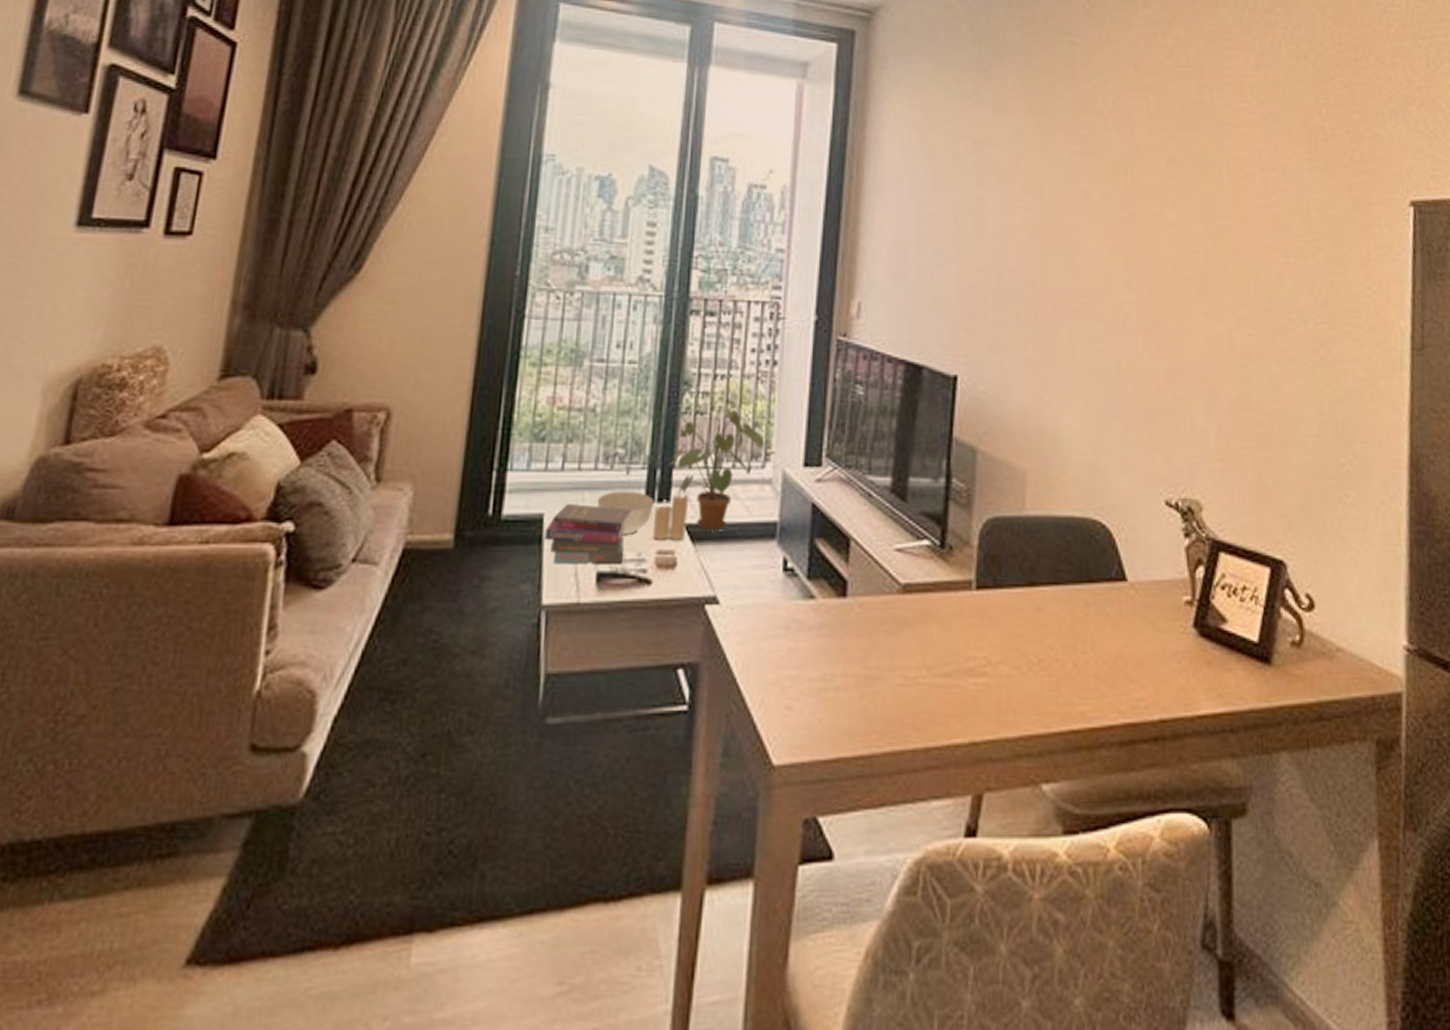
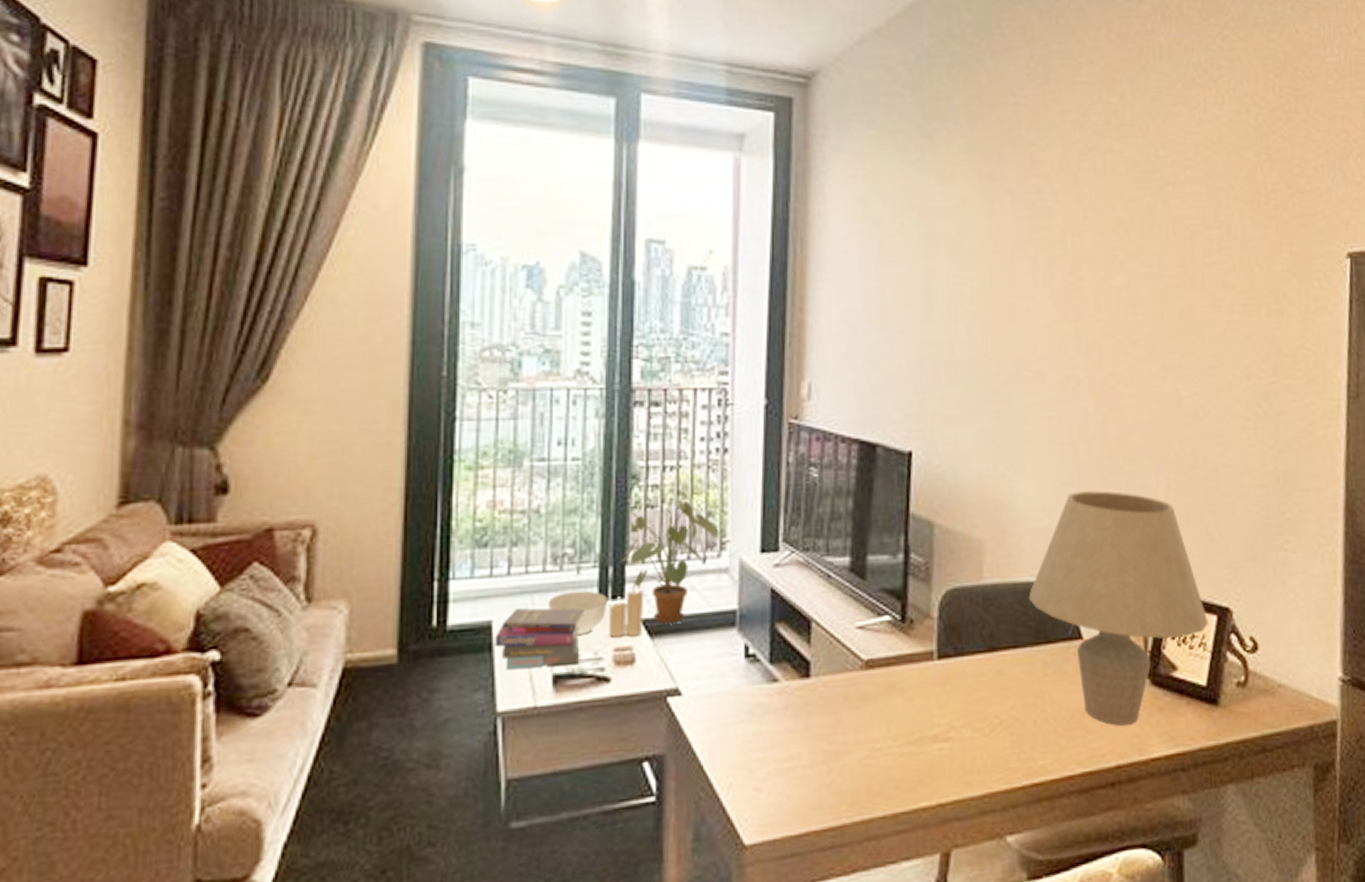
table lamp: none [1071,426,1262,677] -> present [1028,490,1209,726]

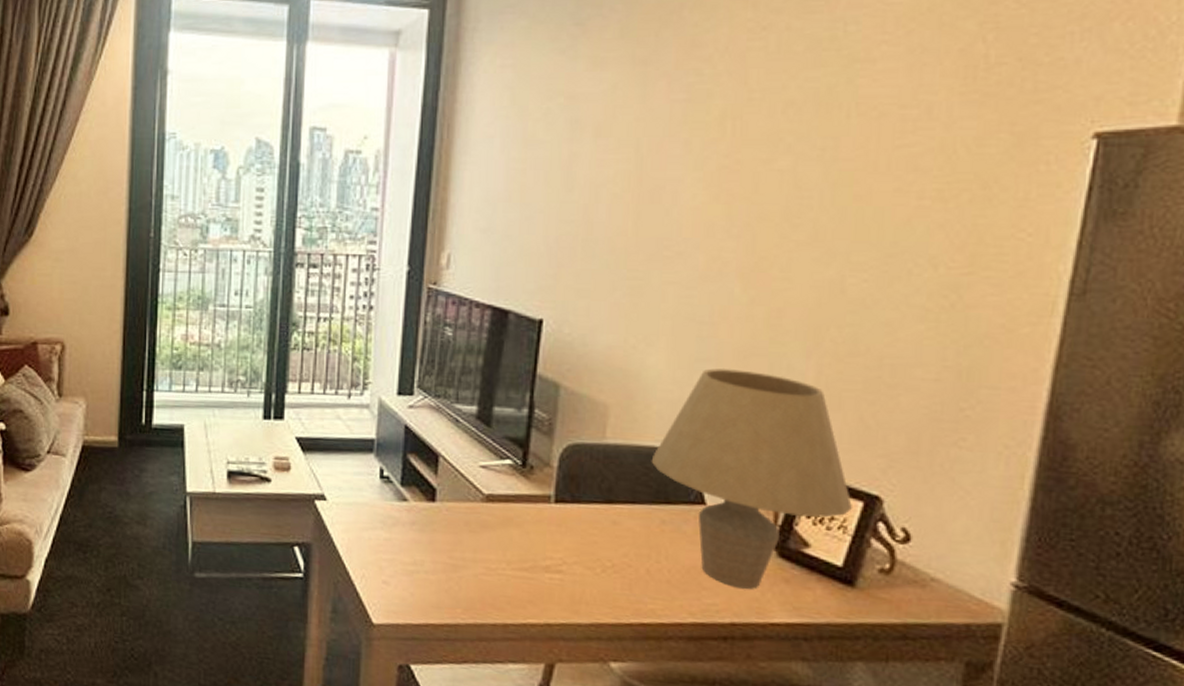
books: present [494,607,587,670] -> none [185,418,254,465]
bowl: present [547,590,608,636] -> none [225,409,271,444]
candle: present [608,584,645,637] -> none [270,410,300,450]
house plant: present [619,500,719,625] -> none [280,346,363,444]

